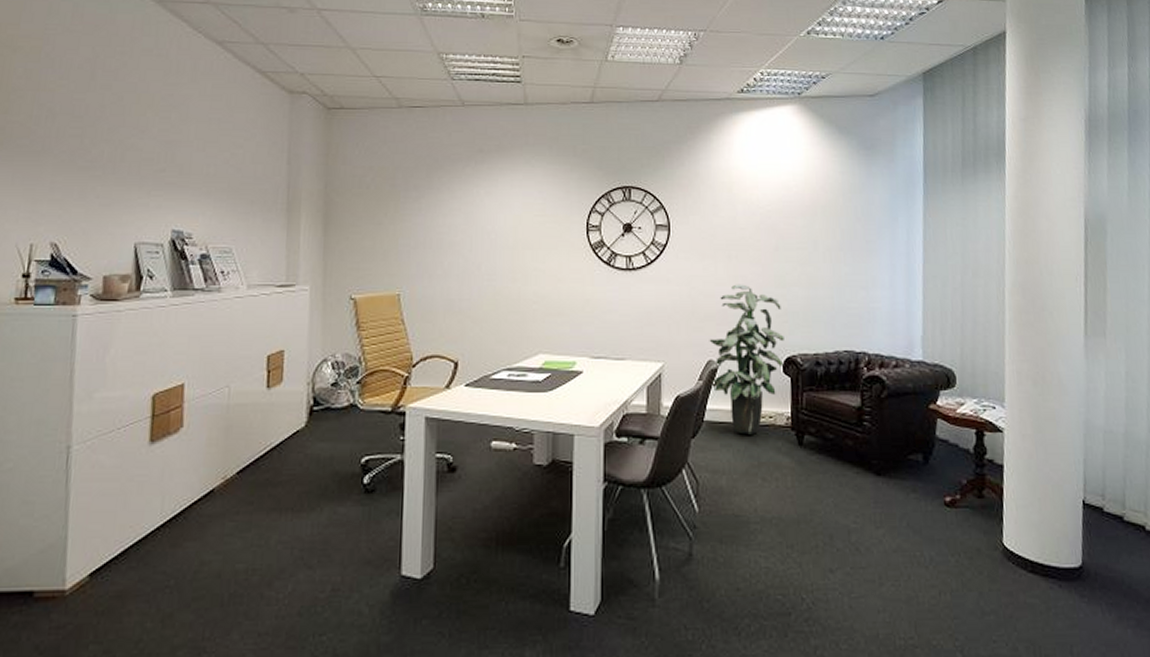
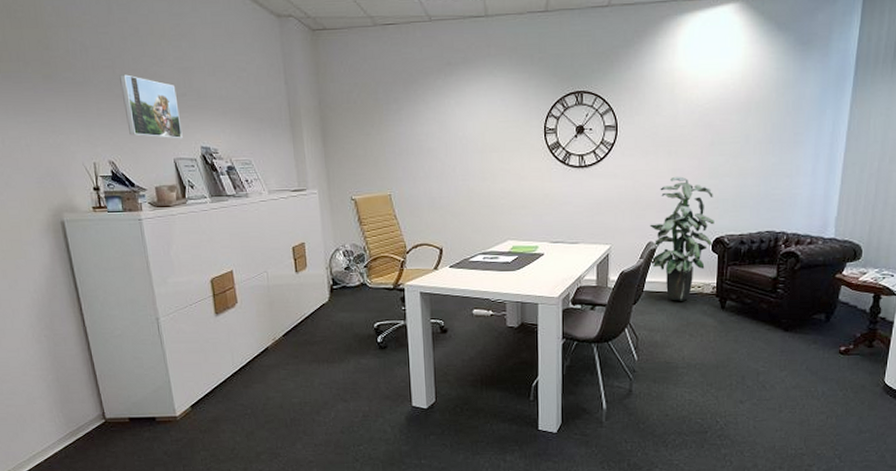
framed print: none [84,145,154,220] -> present [119,74,183,139]

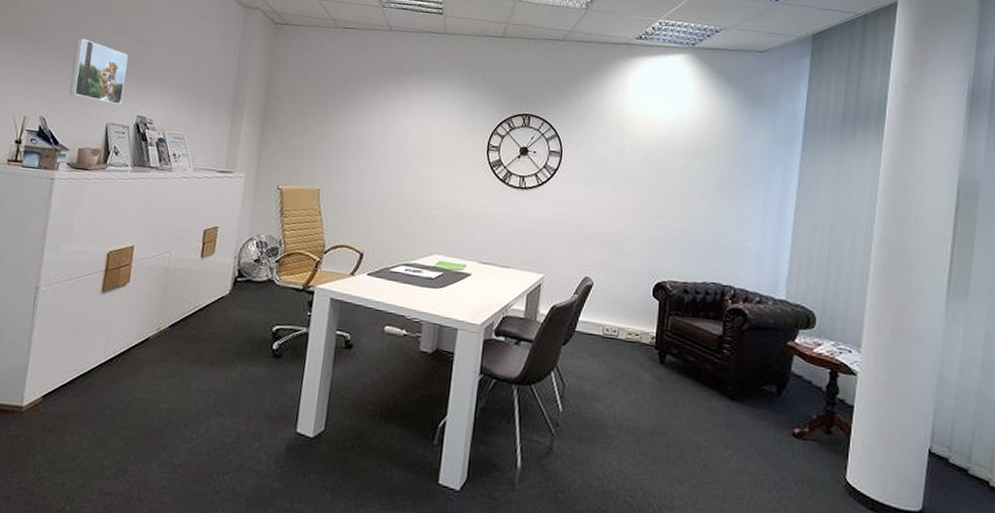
indoor plant: present [649,176,714,301] -> none [584,211,657,349]

